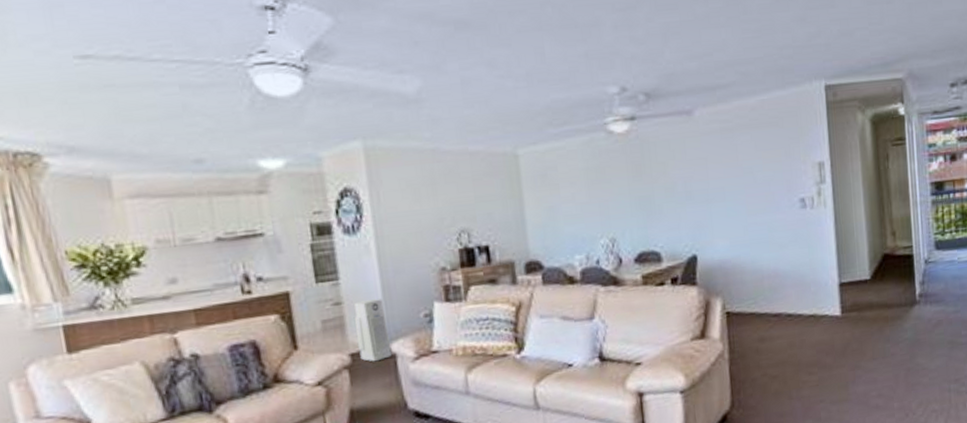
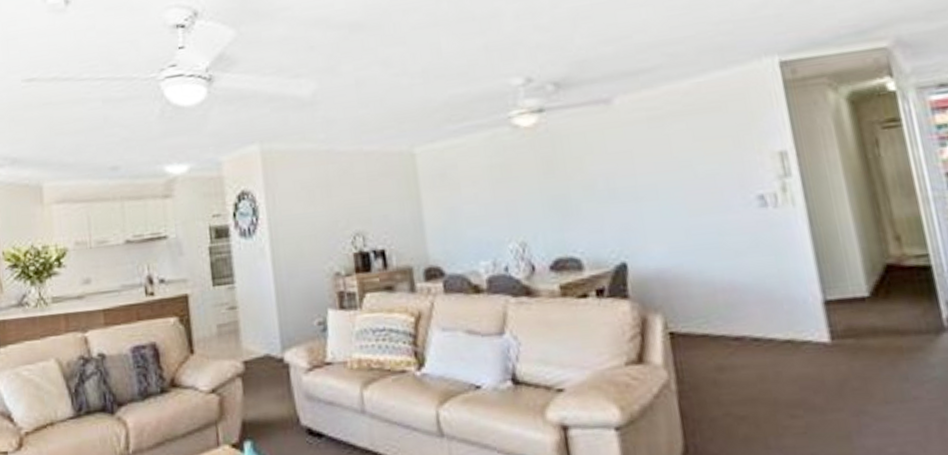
air purifier: present [353,299,393,362] -> none [248,304,285,371]

